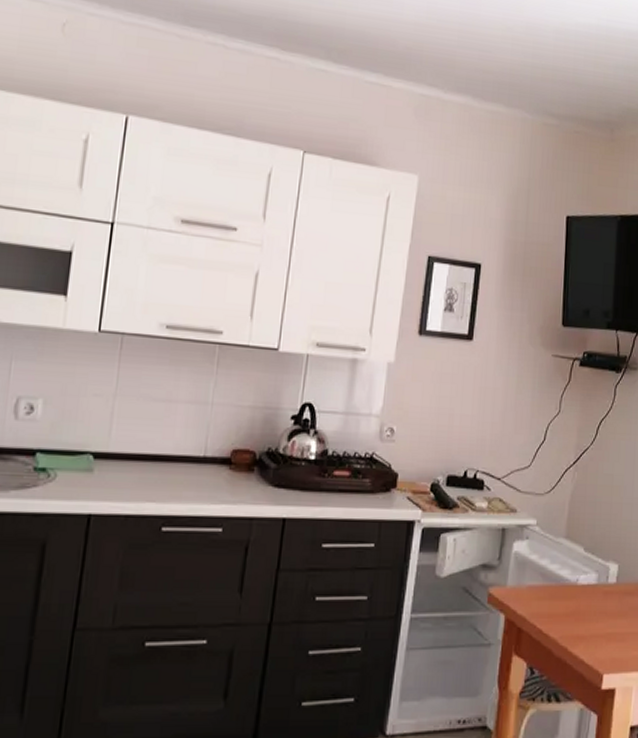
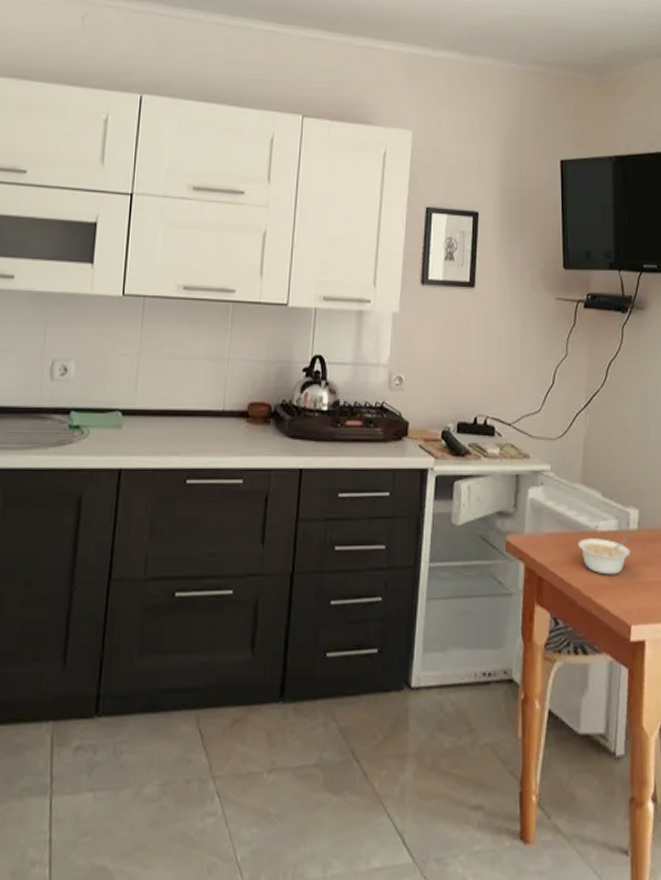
legume: none [558,590,608,627] -> present [578,537,630,575]

